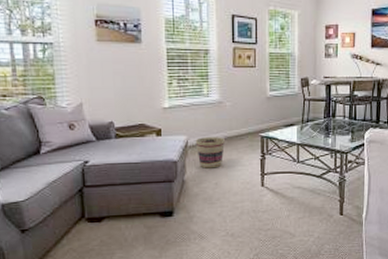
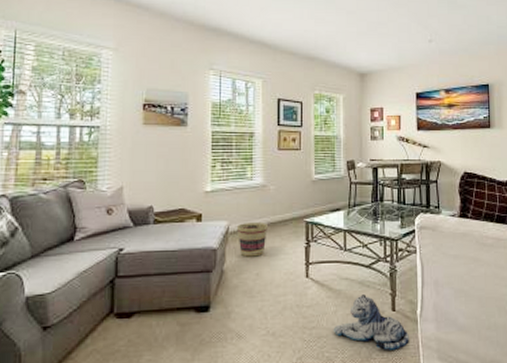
plush toy: none [286,201,354,248] -> present [333,294,409,350]

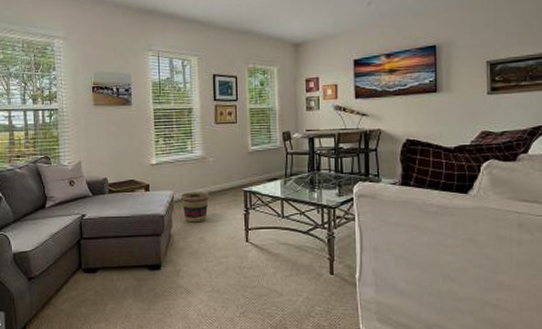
plush toy: present [333,294,409,350] -> none [273,258,348,310]

